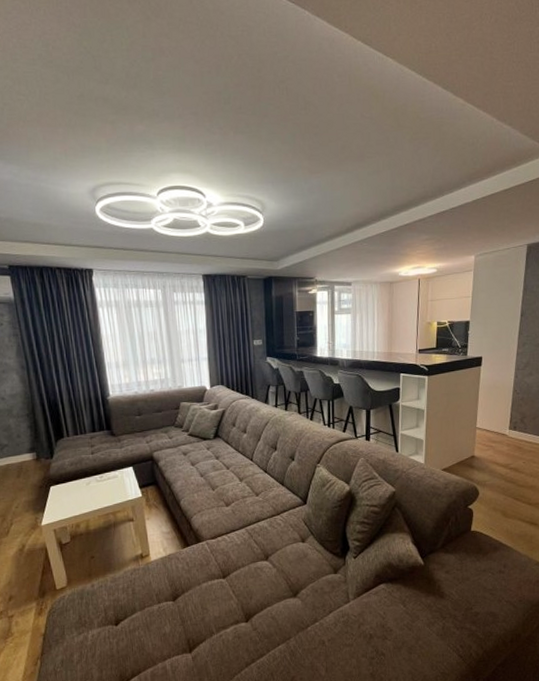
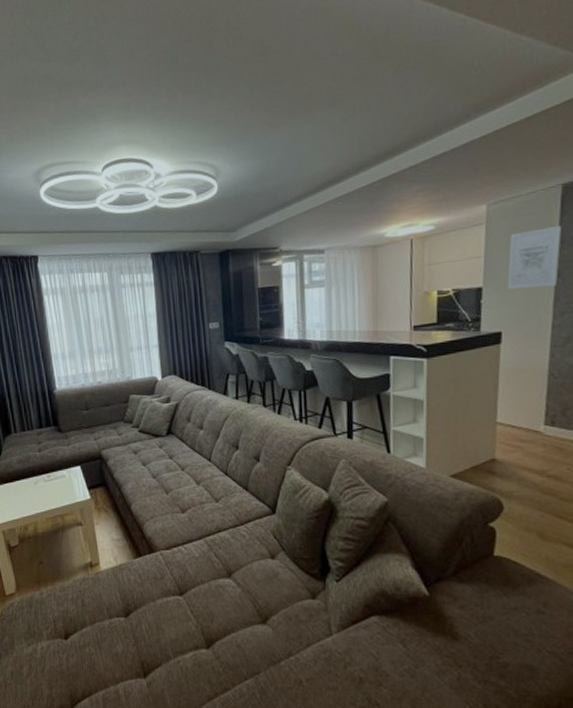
wall art: none [487,276,526,324] -> present [507,225,563,289]

